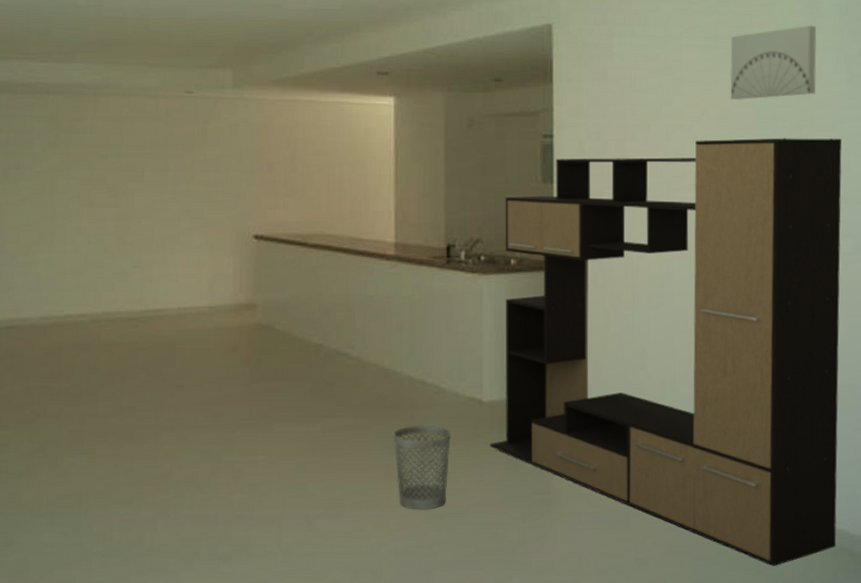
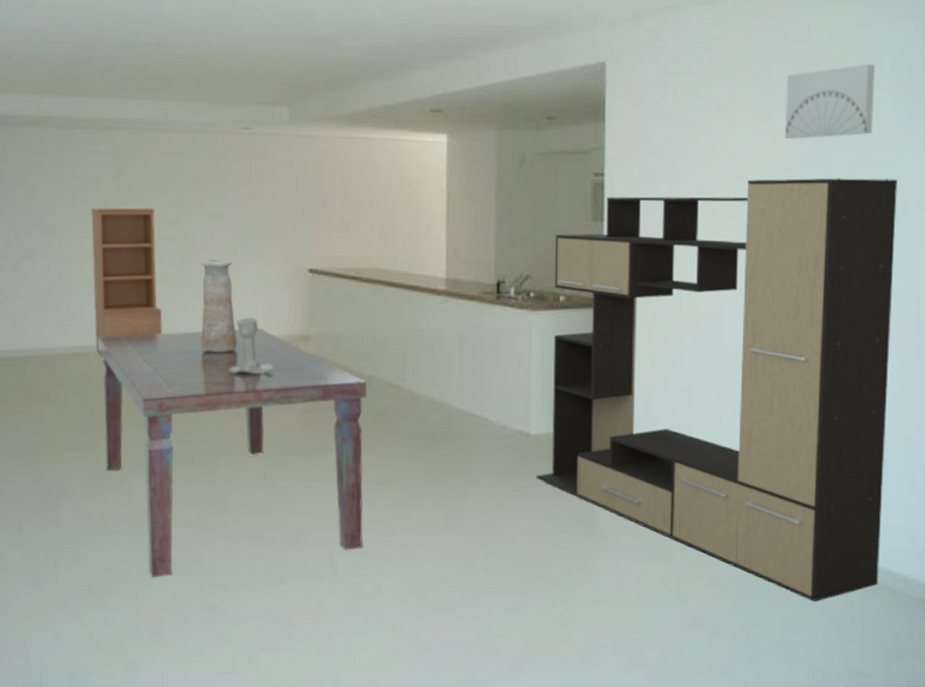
bookshelf: none [26,174,101,330] -> present [91,207,162,357]
dining table: none [33,297,316,562] -> present [97,328,368,578]
vase: none [142,227,181,323] -> present [201,260,238,352]
candlestick: none [170,285,218,345] -> present [228,317,273,375]
wastebasket: present [393,425,451,510] -> none [442,456,498,538]

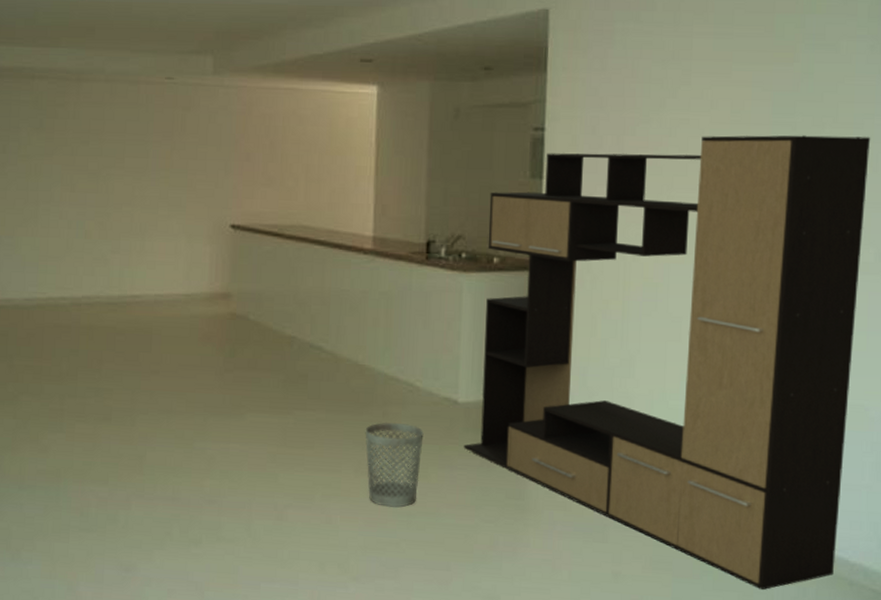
bookshelf: present [91,207,162,357] -> none [12,159,82,311]
dining table: present [97,328,368,578] -> none [17,285,289,535]
vase: present [201,260,238,352] -> none [120,213,158,309]
candlestick: present [228,317,273,375] -> none [147,273,193,333]
wastebasket: none [442,456,498,538] -> present [365,422,424,508]
wall art: present [784,63,876,140] -> none [744,10,850,93]

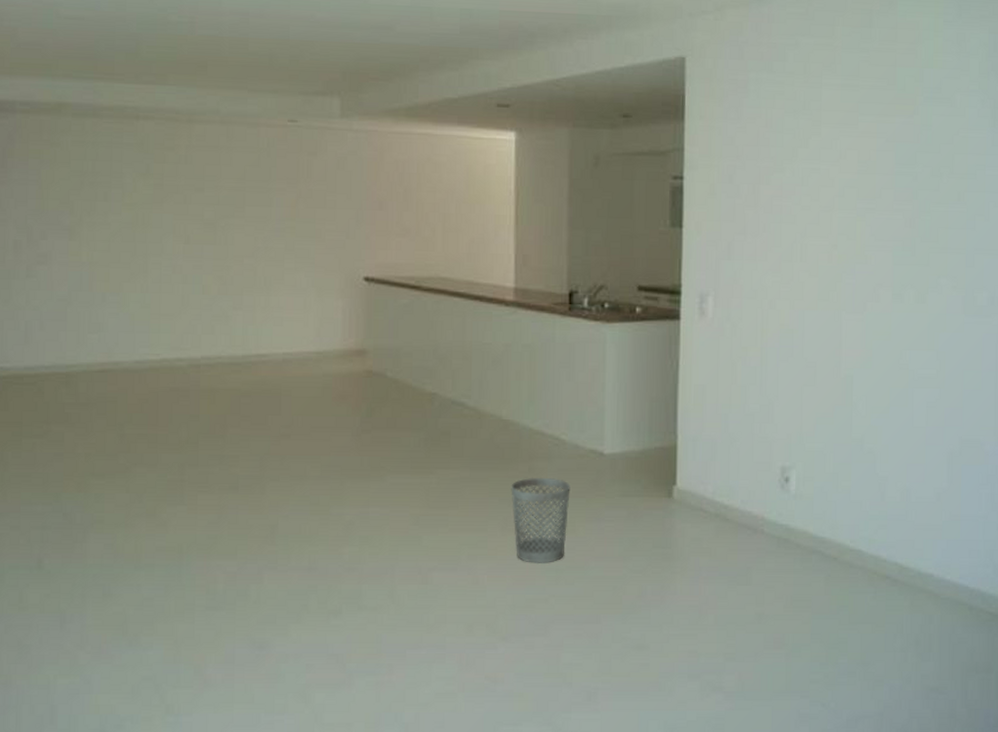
media console: present [463,135,871,591] -> none [610,185,983,621]

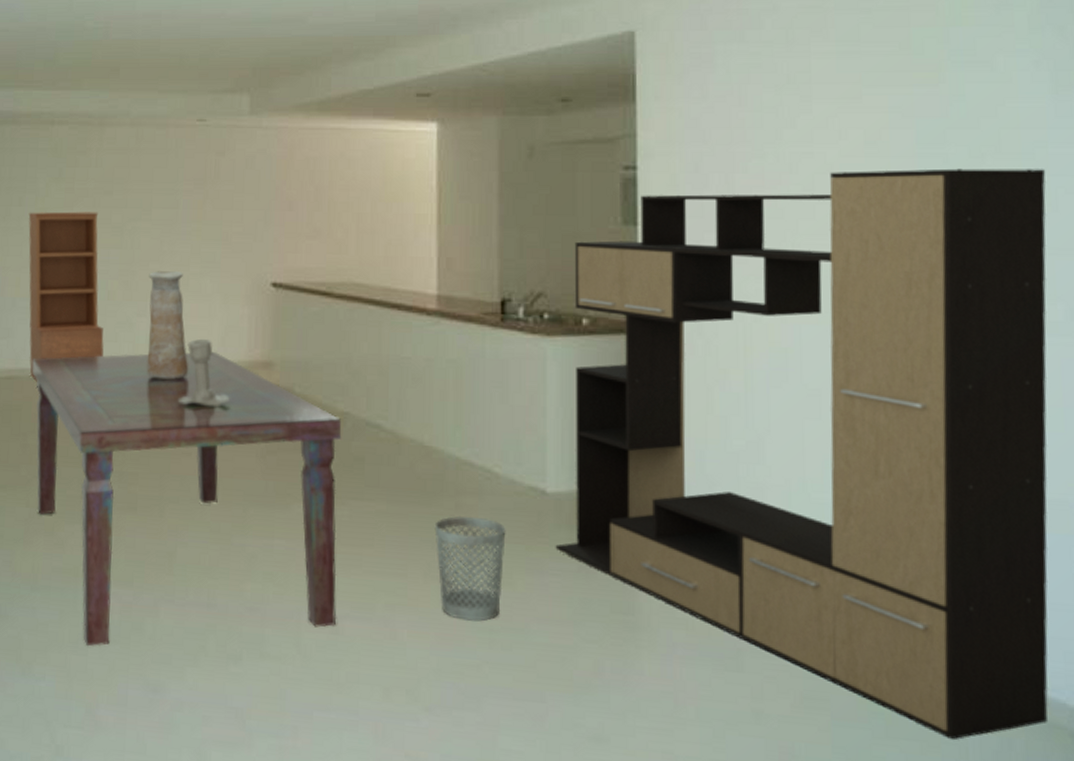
bookshelf: none [115,207,200,374] -> present [28,211,104,382]
dining table: none [126,342,430,615] -> present [32,352,342,647]
vase: none [244,266,286,368] -> present [147,271,189,380]
candlestick: none [275,329,326,393] -> present [177,338,230,408]
media console: none [610,185,983,621] -> present [555,168,1048,741]

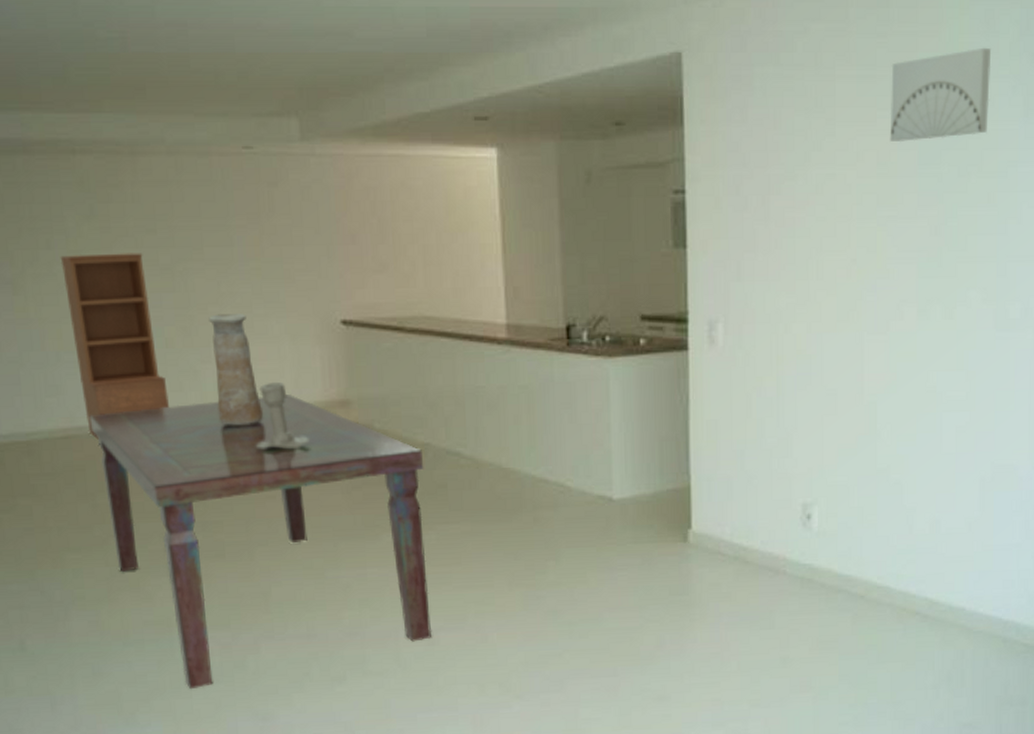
wastebasket: present [434,515,506,621] -> none [516,528,579,618]
media console: present [555,168,1048,741] -> none [622,186,1015,658]
wall art: none [878,21,1006,121] -> present [890,47,992,143]

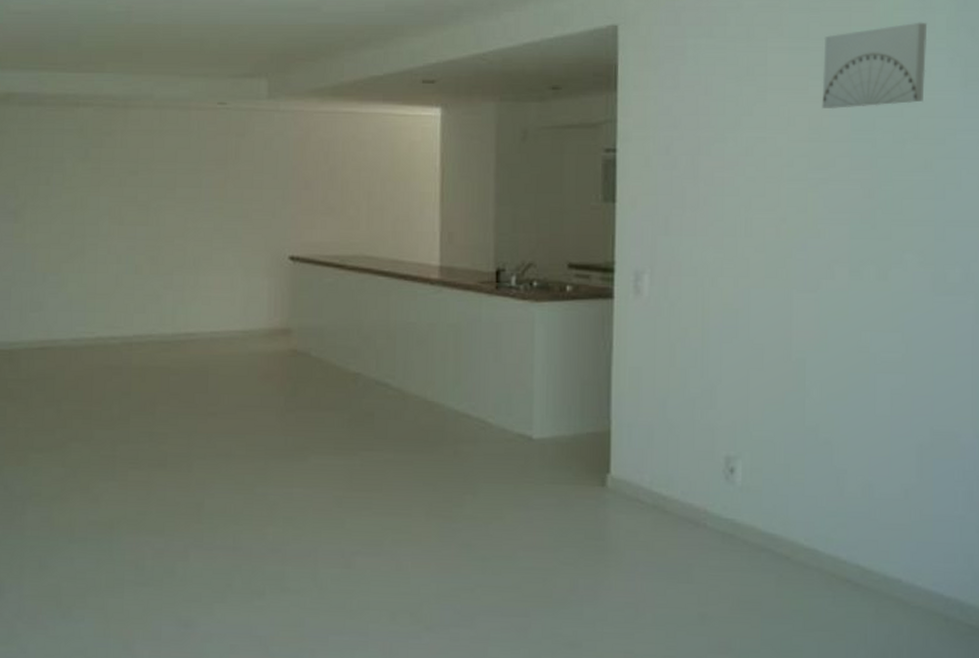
bookshelf: present [60,253,169,440] -> none [56,190,133,352]
dining table: present [89,395,432,690] -> none [64,321,354,590]
vase: present [208,314,264,426] -> none [174,246,214,347]
candlestick: present [255,381,309,450] -> none [203,308,252,372]

